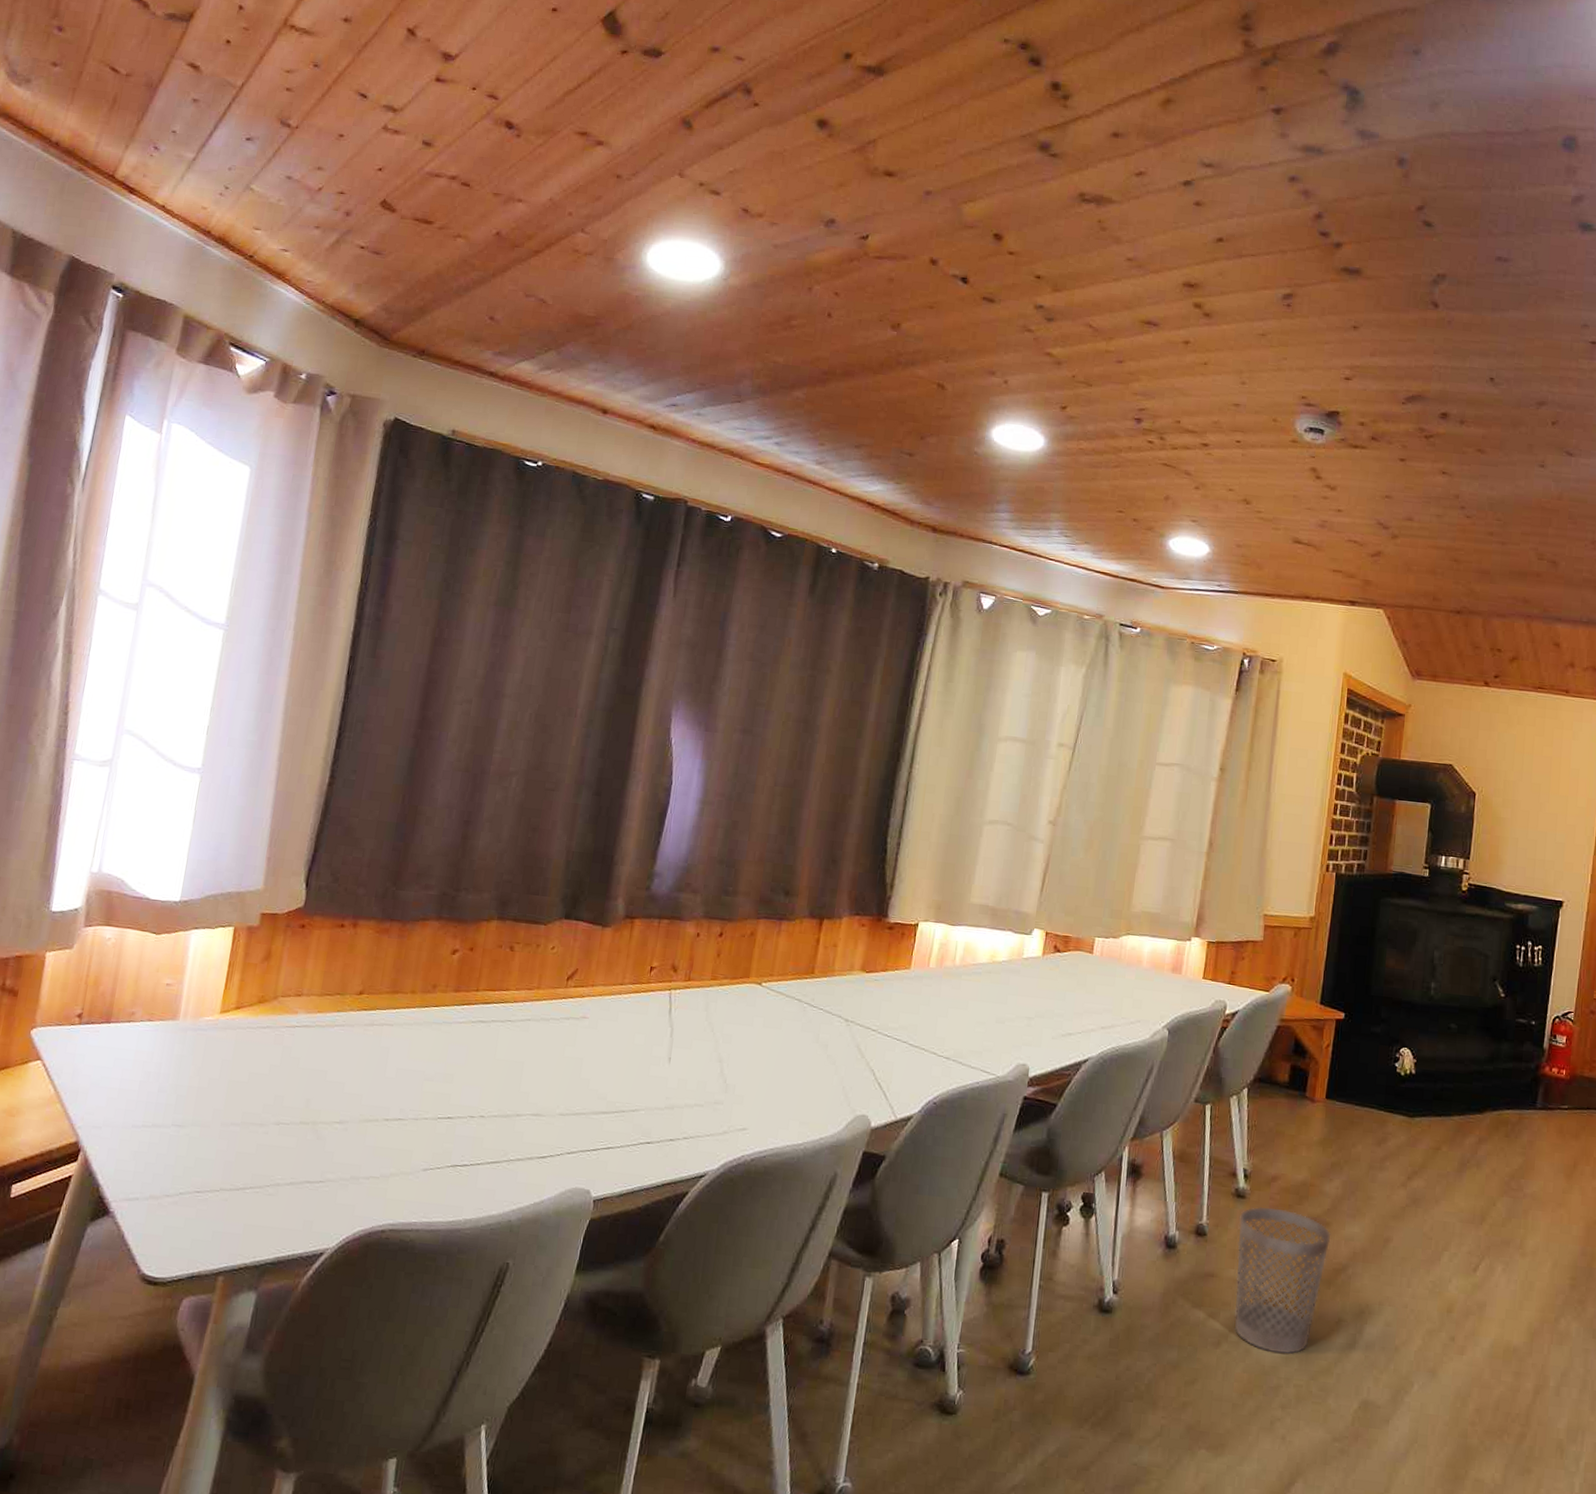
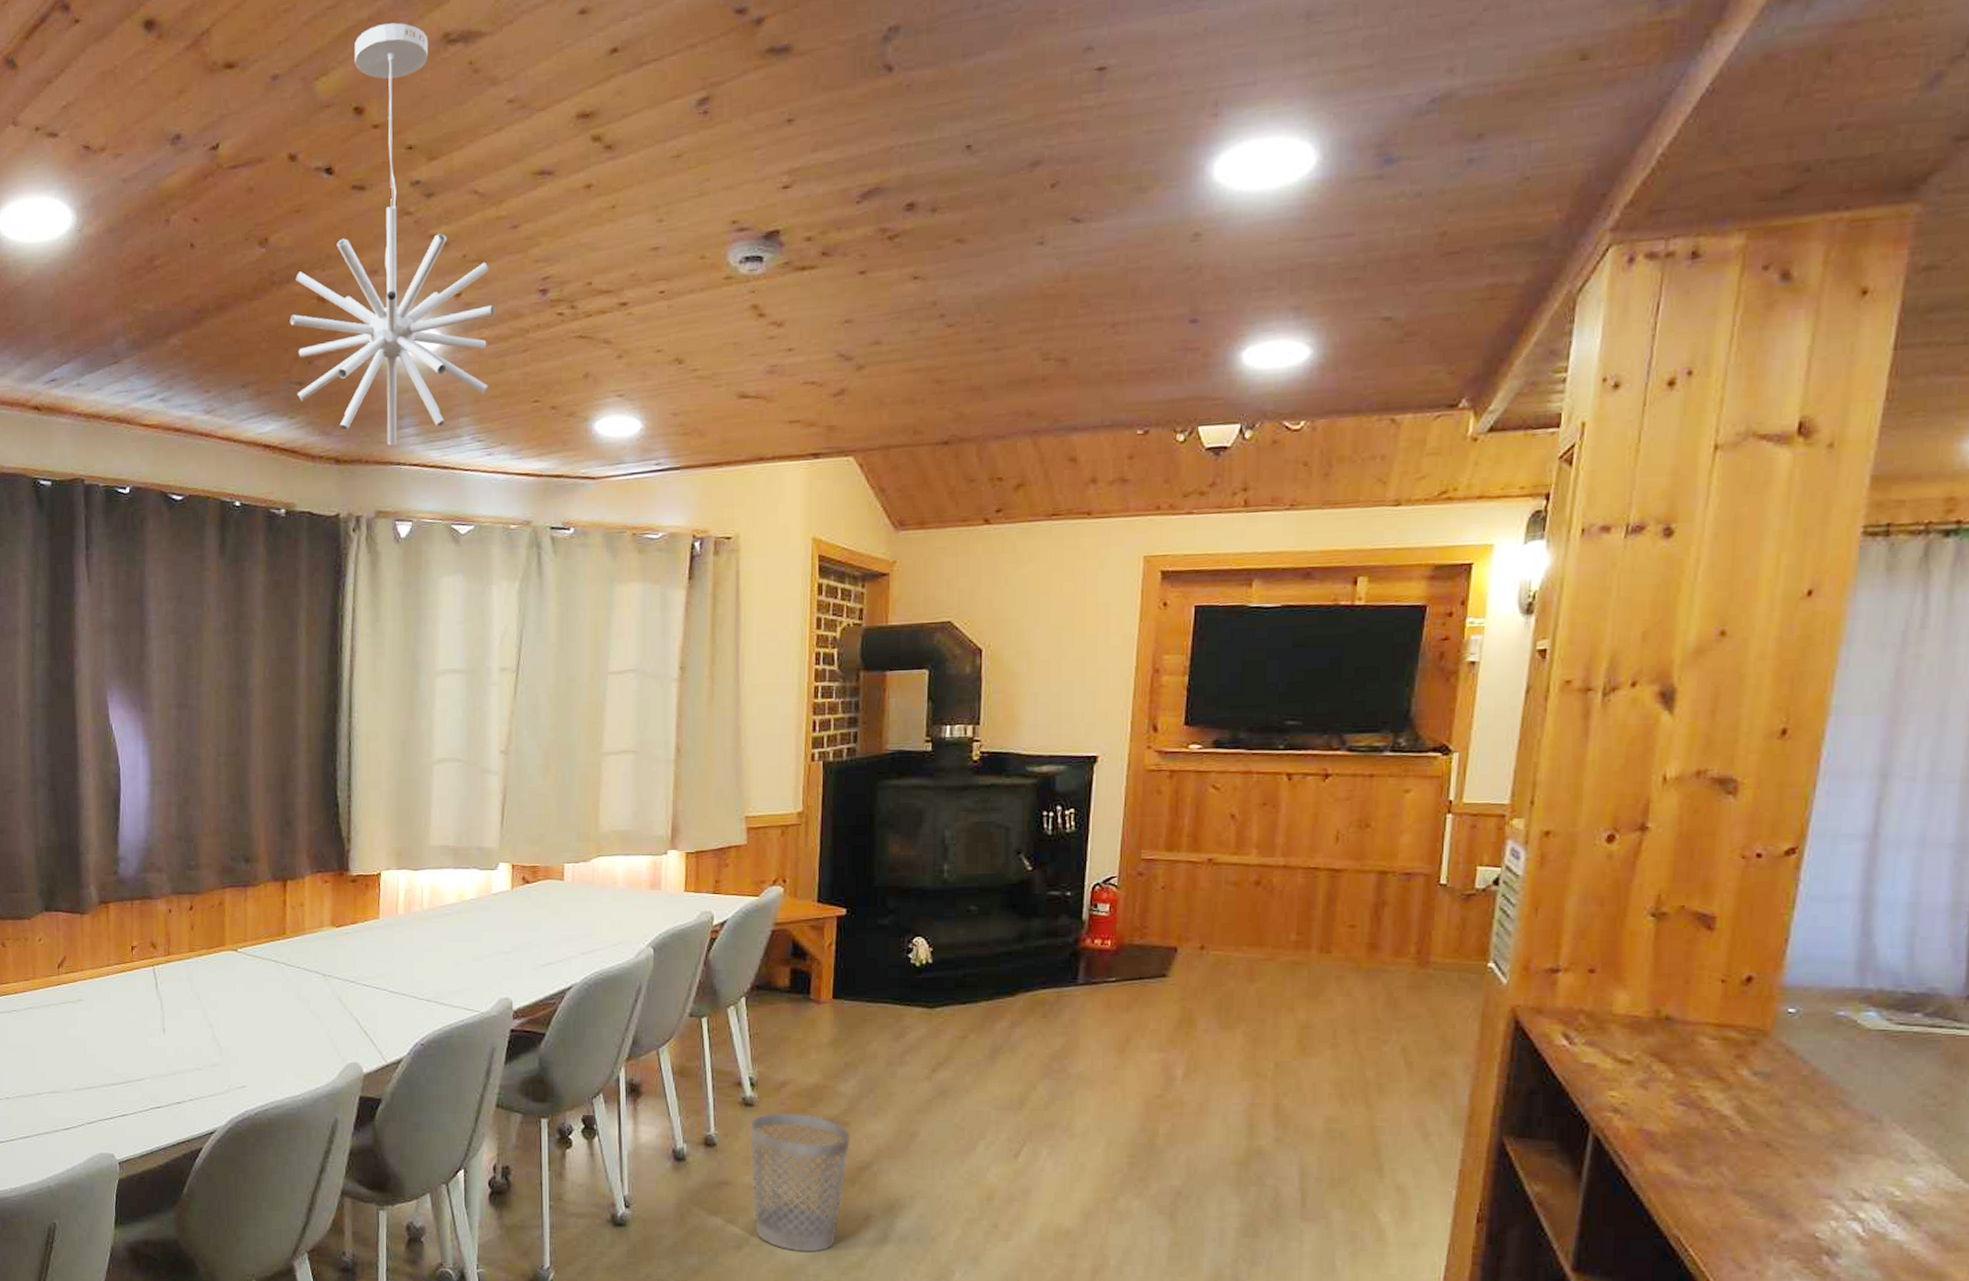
pendant light: none [906,172,1095,526] -> present [290,22,495,446]

